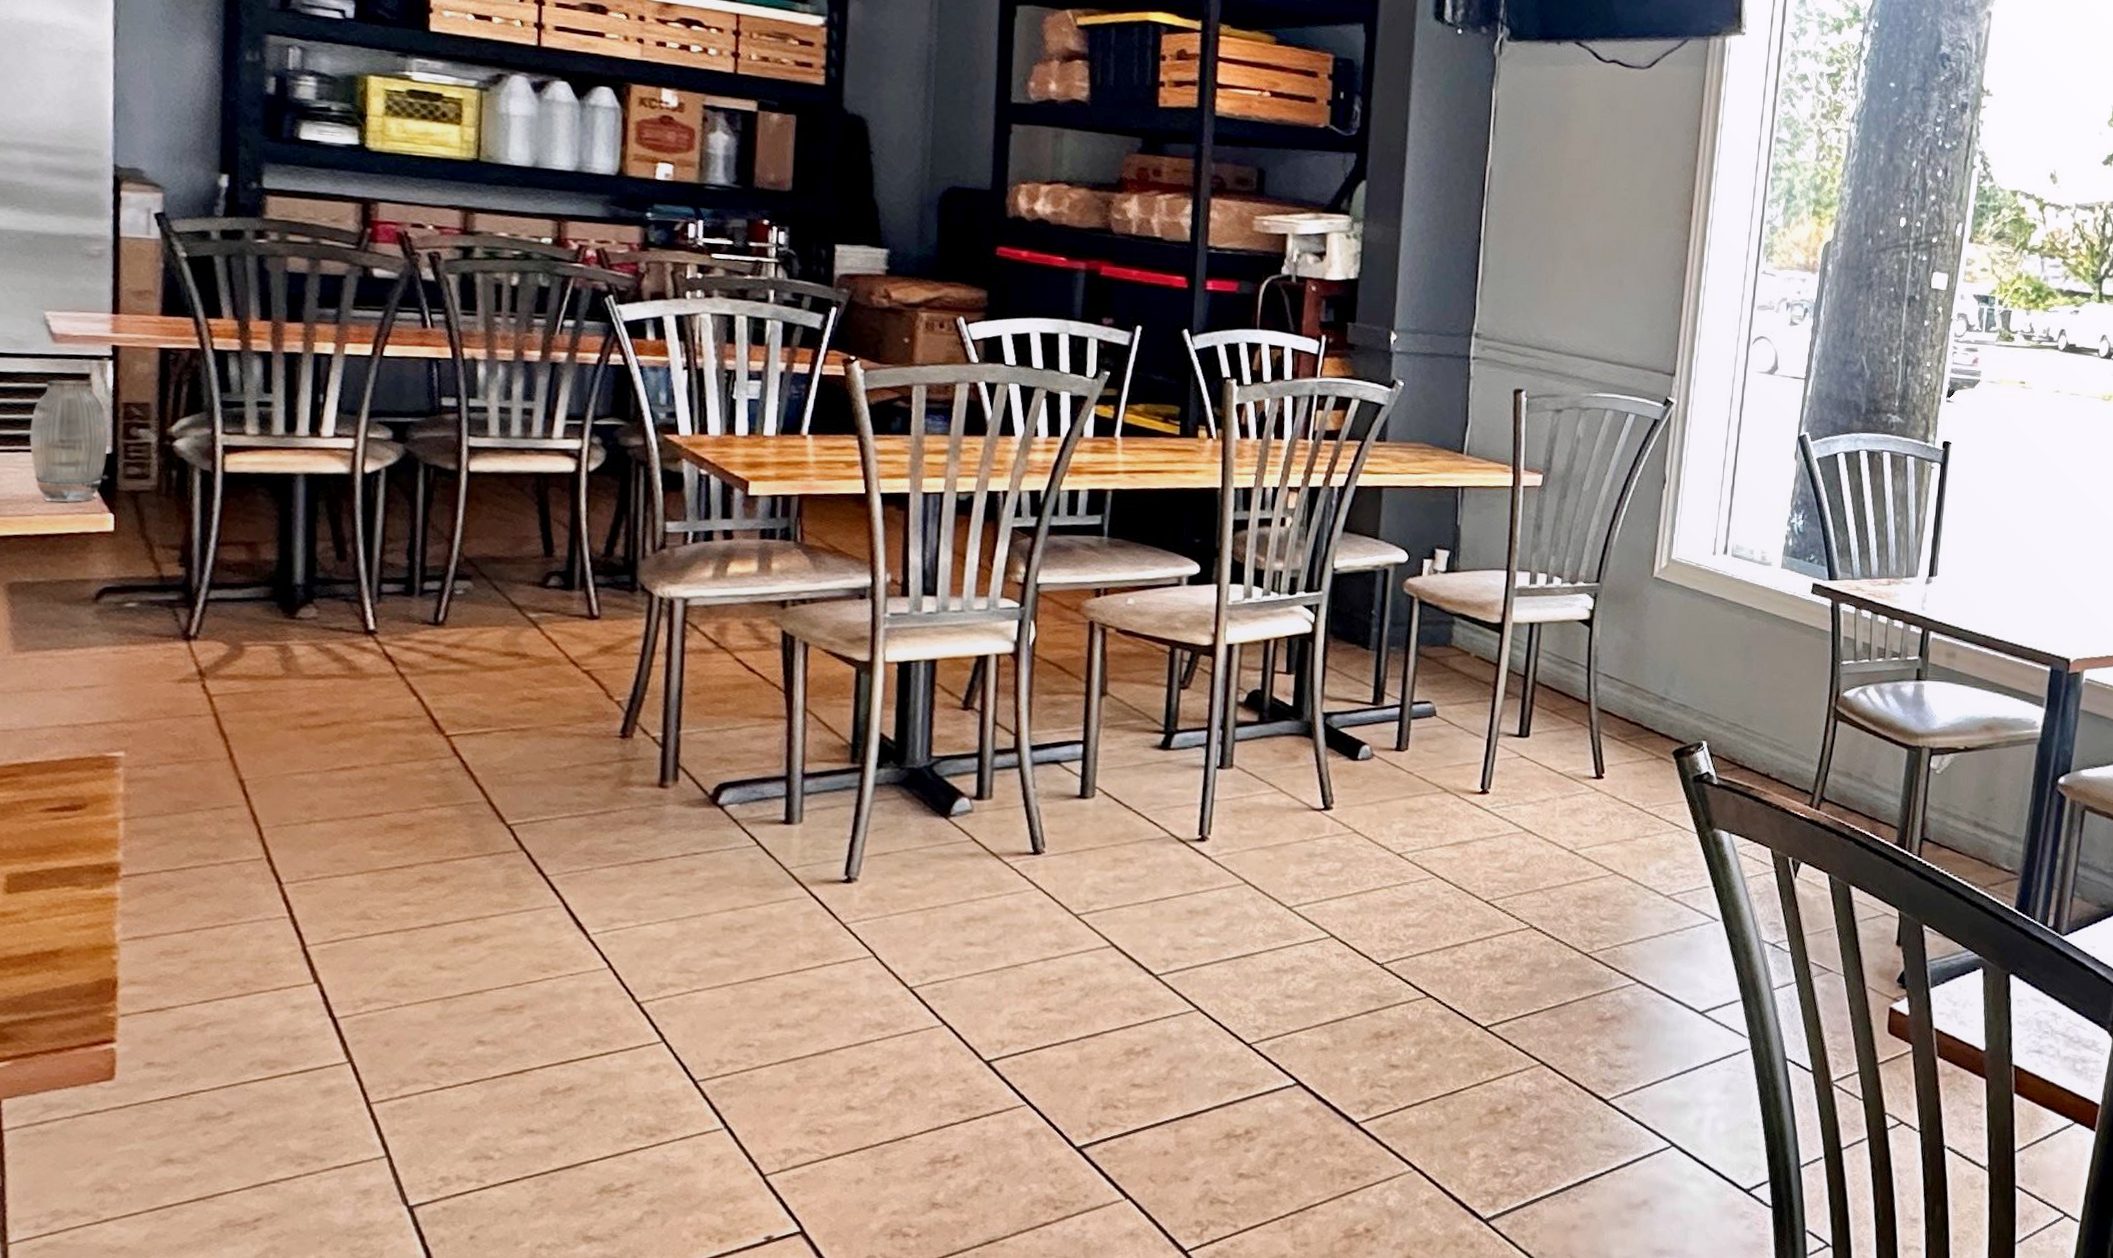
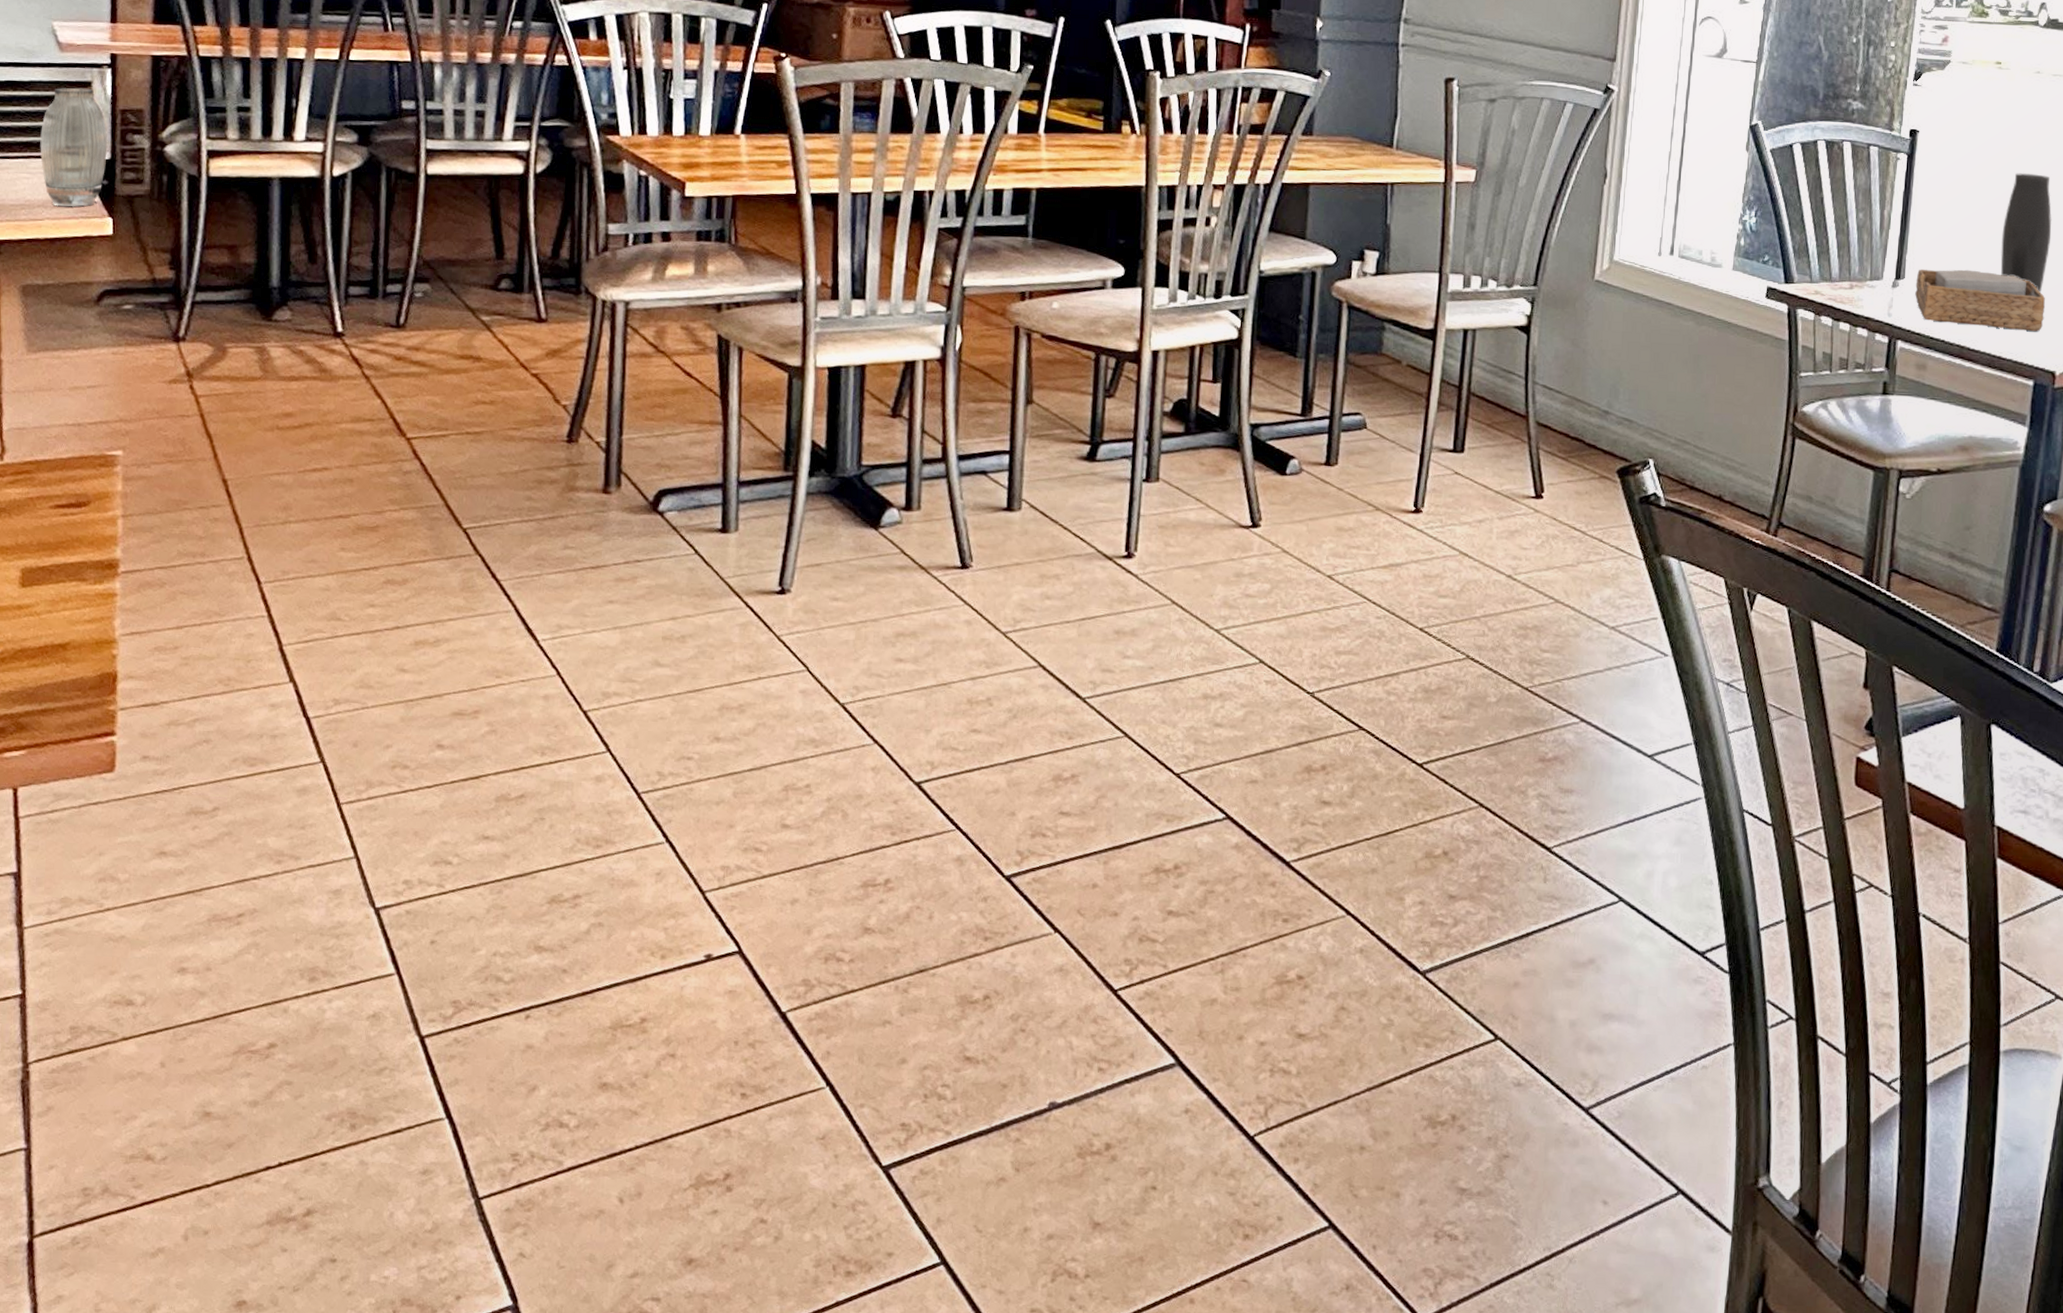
napkin holder: none [1946,567,2061,623] -> present [1915,269,2045,331]
vase: none [2022,481,2068,588] -> present [2000,173,2051,293]

